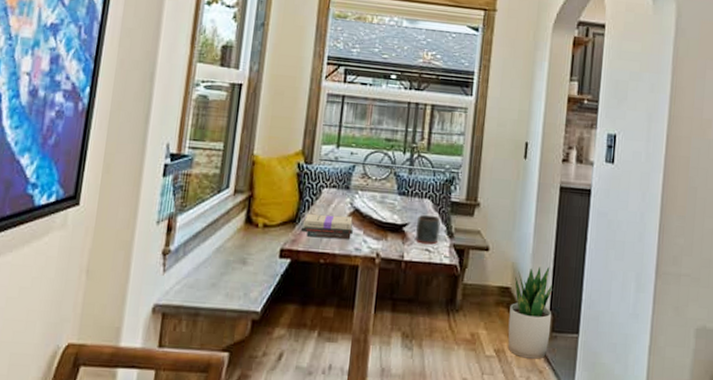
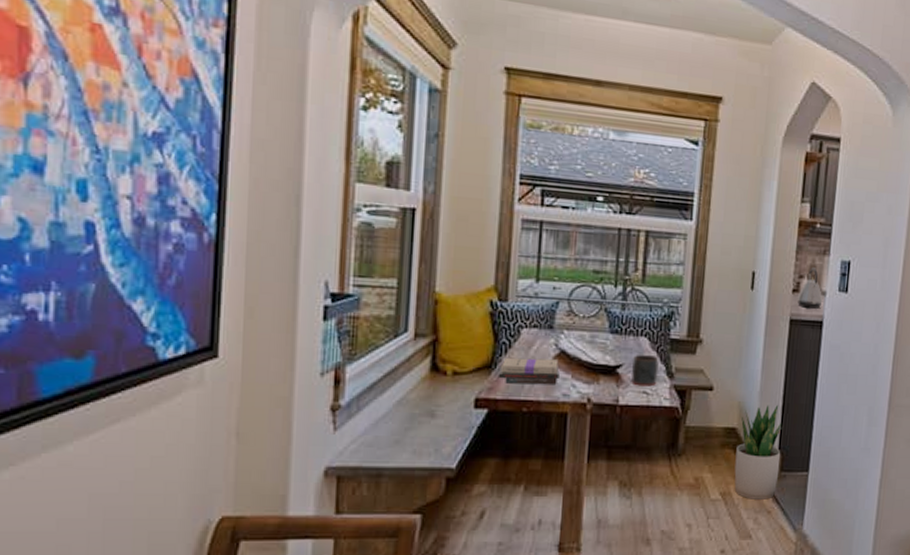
kettle: none [566,139,591,178] -> present [797,267,823,309]

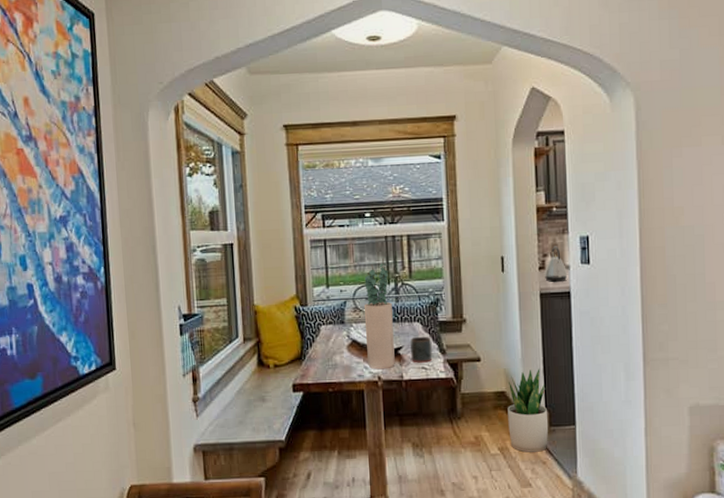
books: present [499,357,560,385] -> none [308,348,354,371]
vase: none [577,254,618,390] -> present [363,258,395,370]

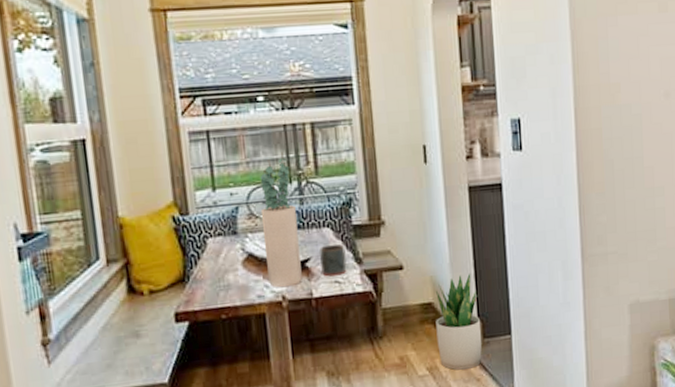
kettle: present [544,246,568,282] -> none [472,131,499,173]

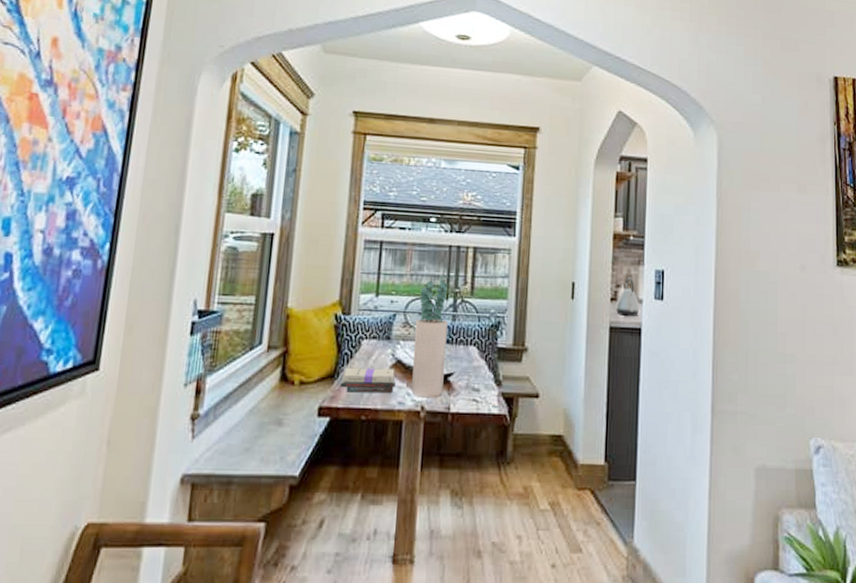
books: none [192,263,251,294] -> present [341,367,396,393]
mug: present [319,243,348,277] -> none [462,362,488,394]
planter: present [436,274,482,370] -> none [562,412,608,510]
kettle: none [472,131,499,173] -> present [615,277,640,316]

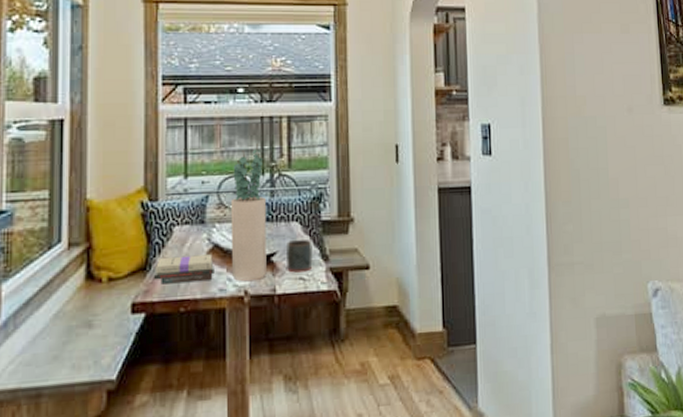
mug: none [462,362,488,394] -> present [287,239,314,273]
kettle: present [615,277,640,316] -> none [442,134,468,175]

